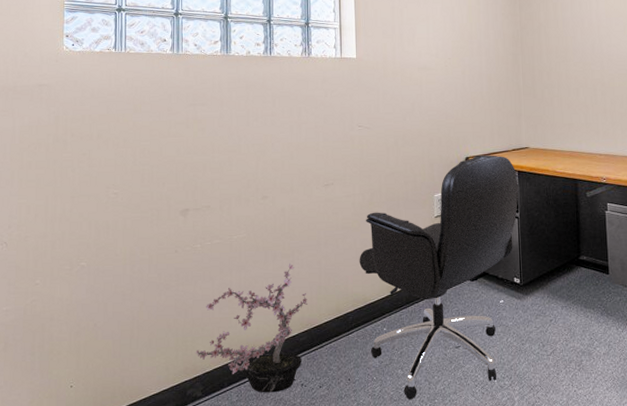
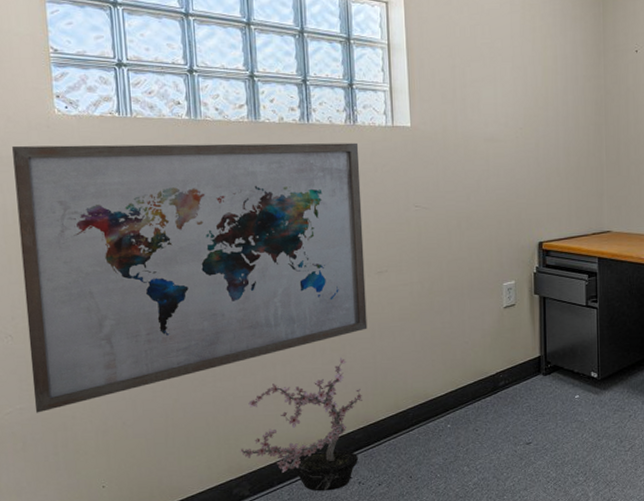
wall art: none [19,72,314,315] -> present [12,142,368,413]
office chair: present [359,155,519,400] -> none [419,239,598,497]

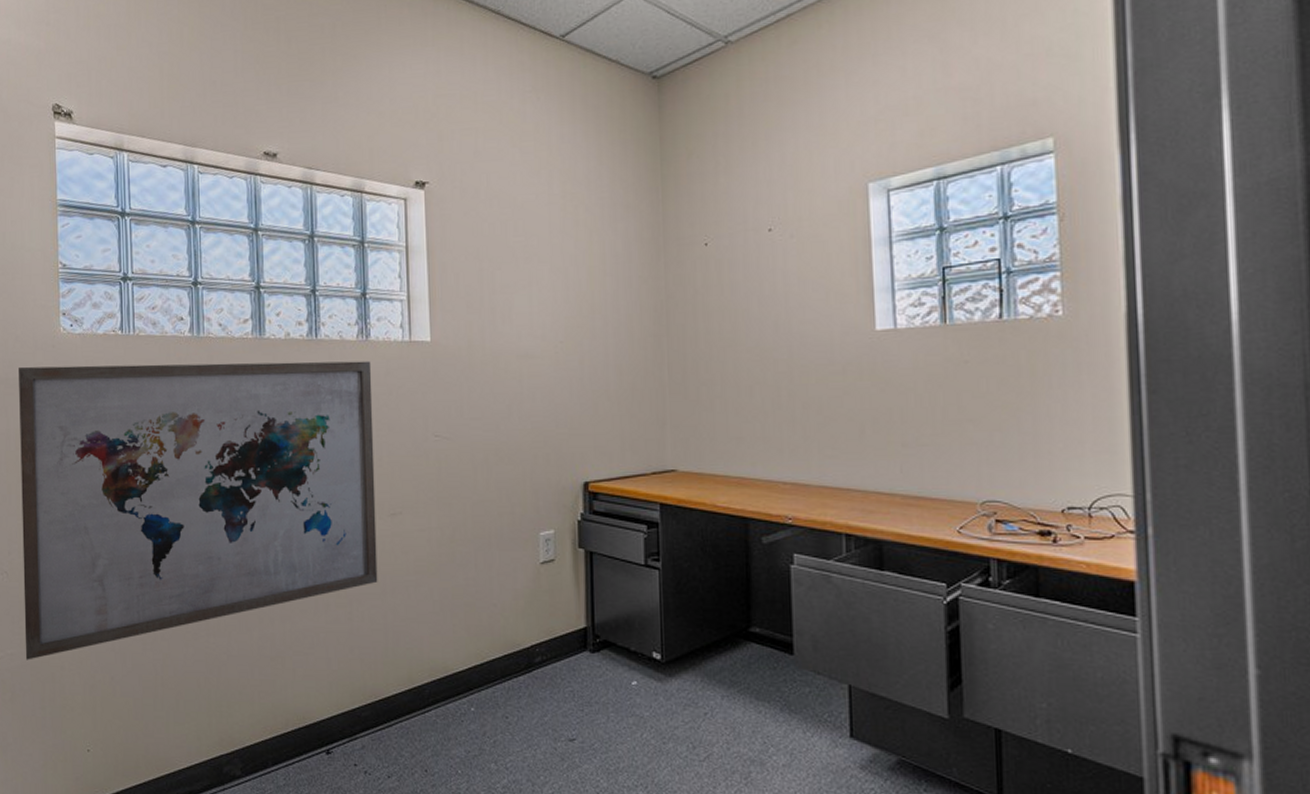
potted plant: present [240,357,362,492] -> none [232,615,370,779]

